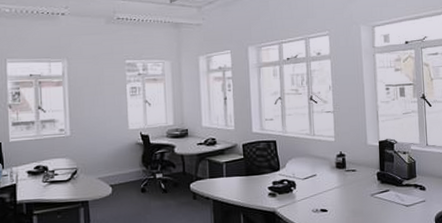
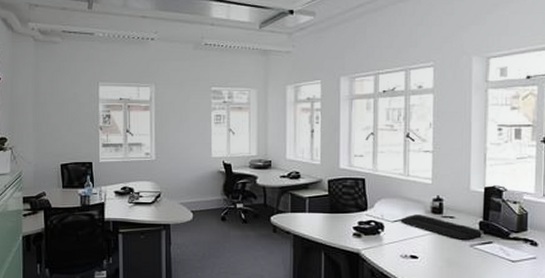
keyboard: none [310,170,380,191] -> present [400,214,482,240]

